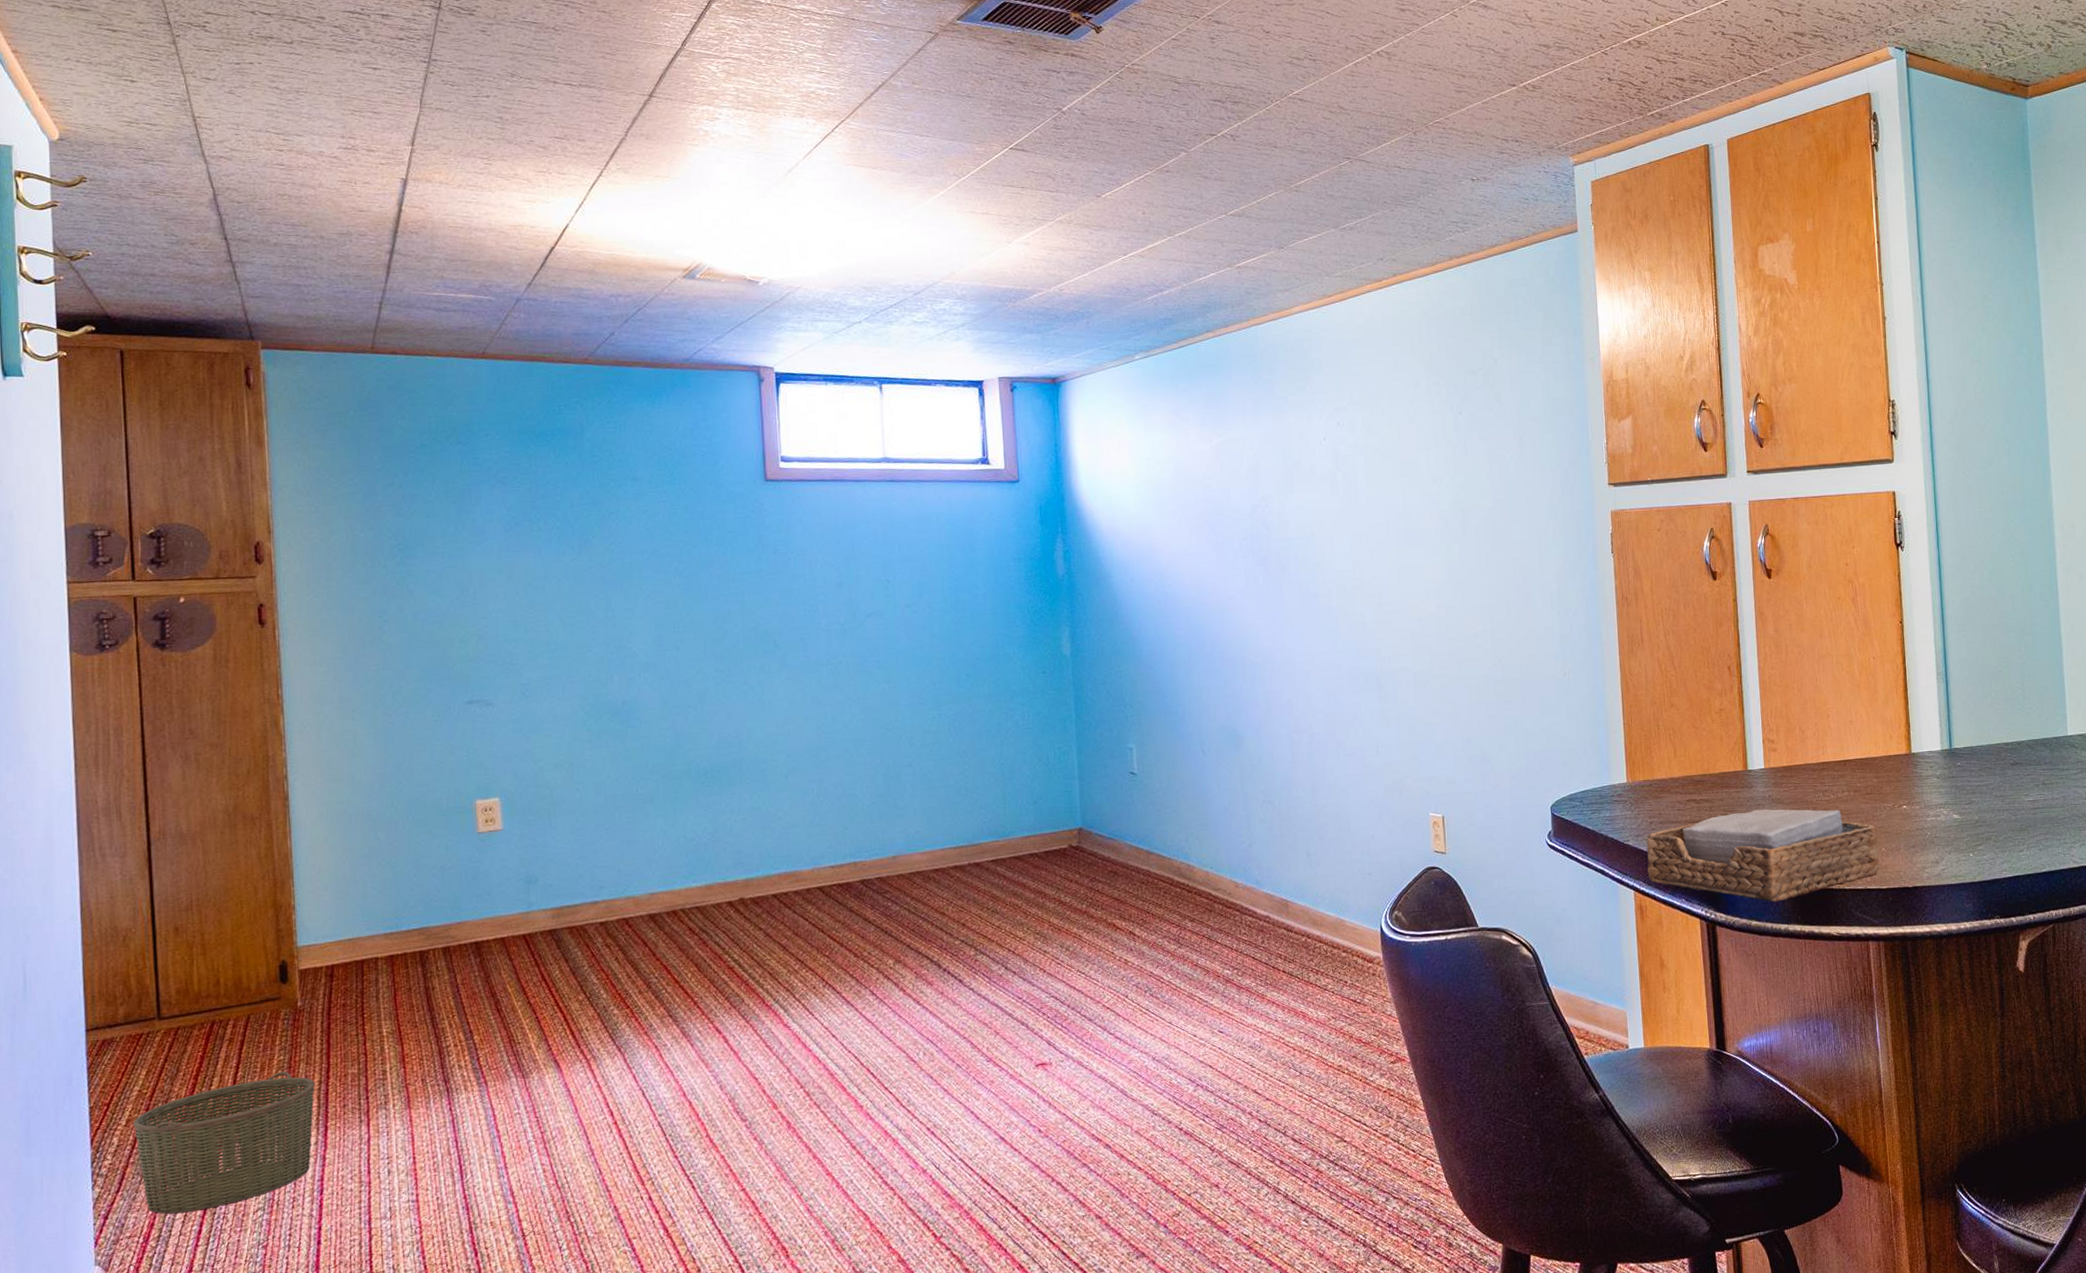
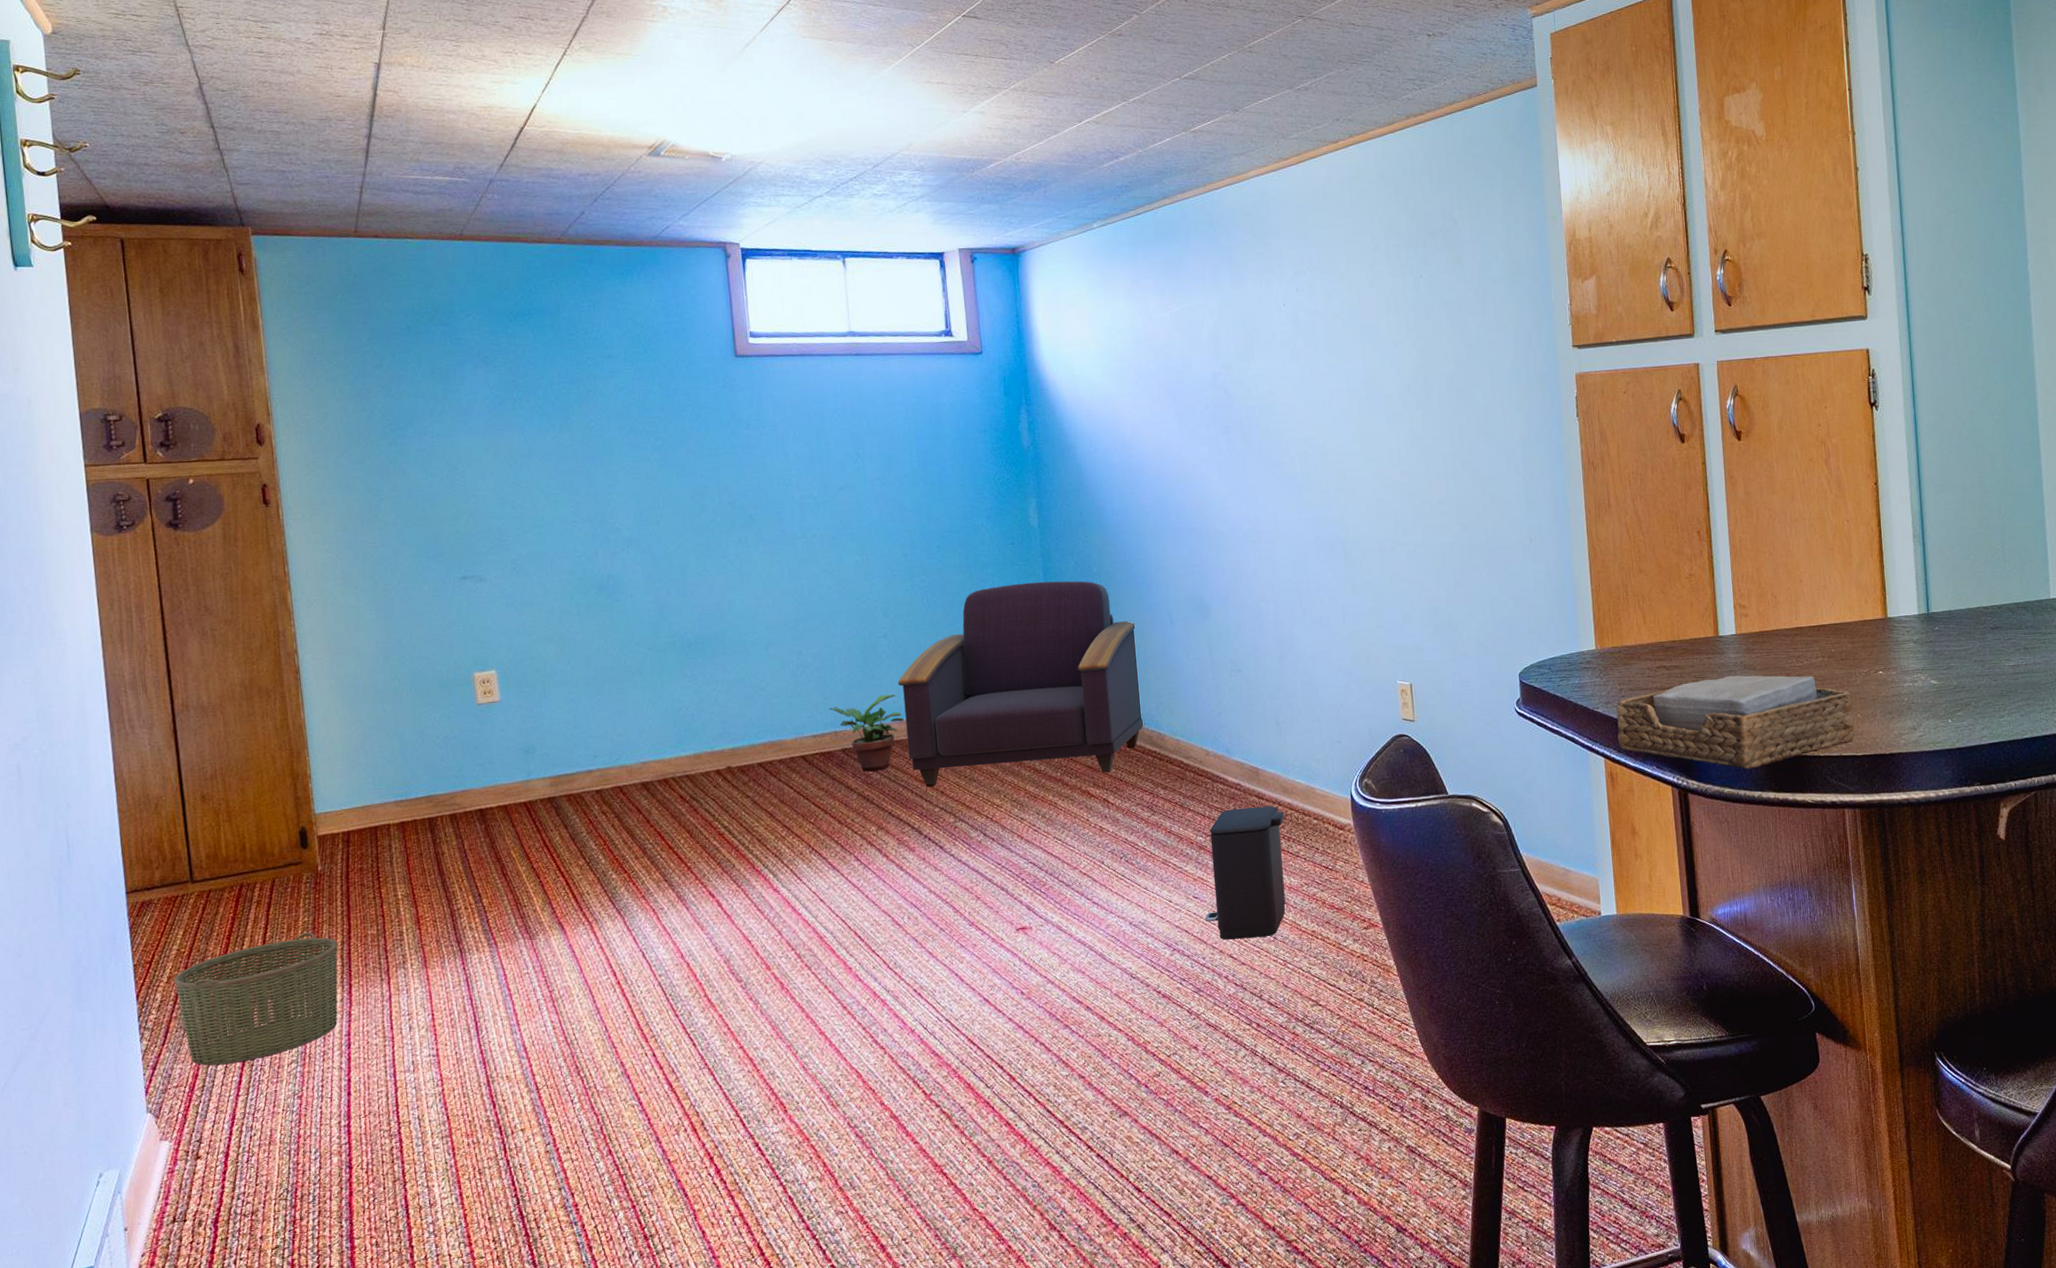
potted plant: none [849,824,927,904] -> present [829,694,904,772]
armchair: none [921,710,1174,919] -> present [898,581,1145,787]
pedal bin: none [1229,938,1313,1075] -> present [1204,805,1286,940]

